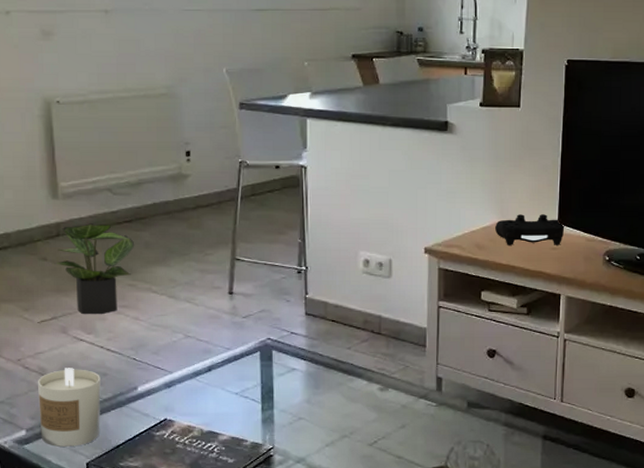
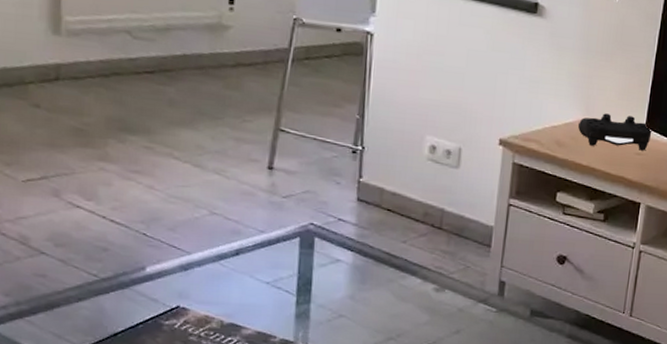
candle: present [38,368,101,448] -> none [15,238,99,332]
potted plant: present [54,223,135,314] -> none [50,69,156,178]

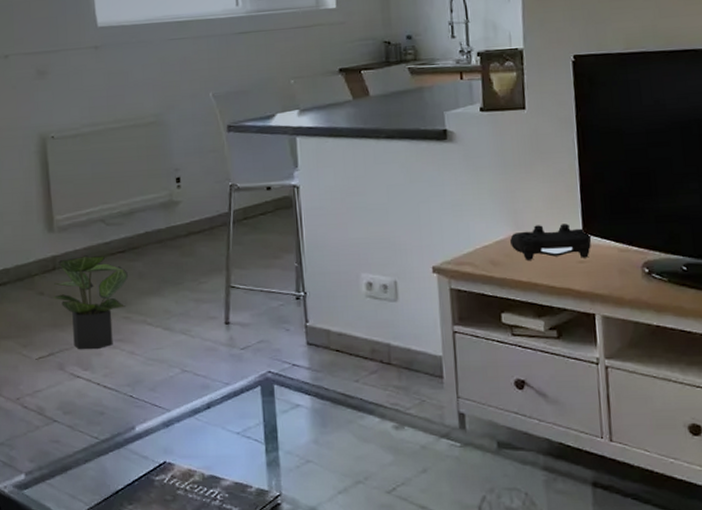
potted plant: none [50,69,156,178] -> present [51,255,129,349]

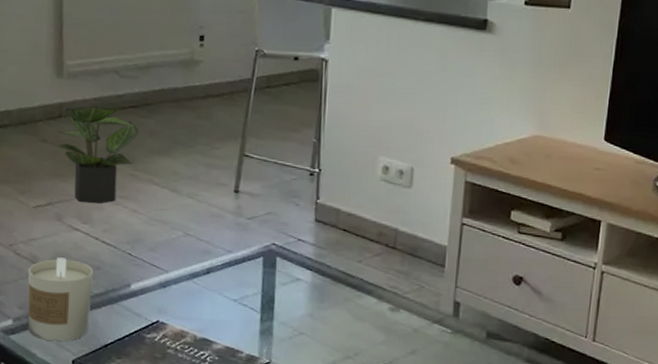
candle: none [36,406,99,493] -> present [27,257,93,342]
game controller: present [509,224,592,260] -> none [531,128,612,166]

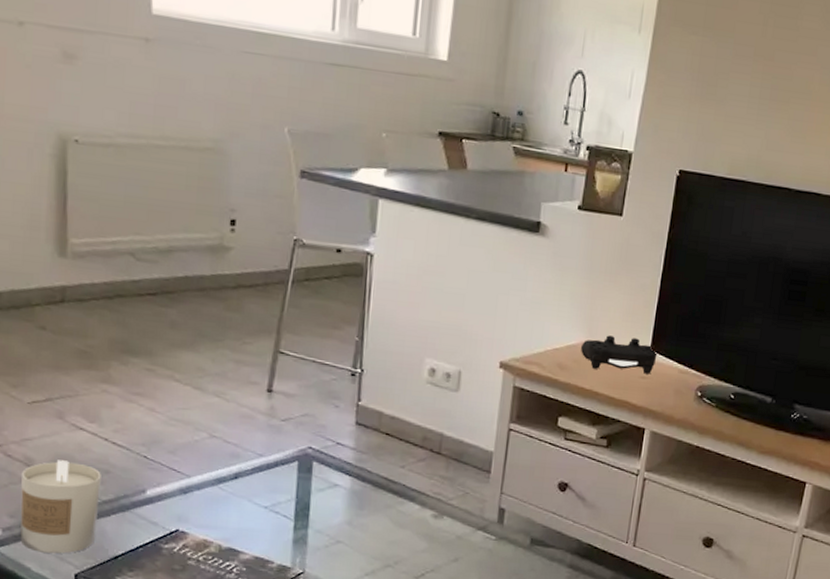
potted plant: present [54,106,139,203] -> none [55,291,158,400]
game controller: none [531,128,612,166] -> present [580,335,658,374]

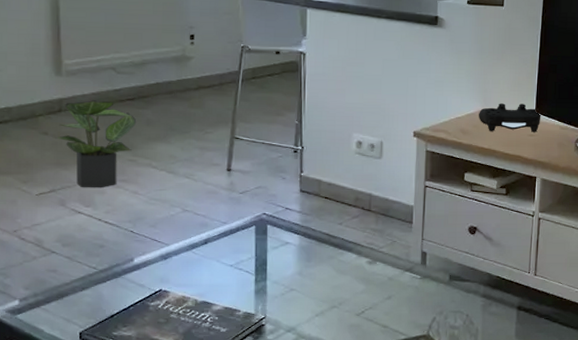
candle: present [20,460,101,554] -> none [33,239,97,317]
potted plant: none [55,291,158,400] -> present [55,100,137,187]

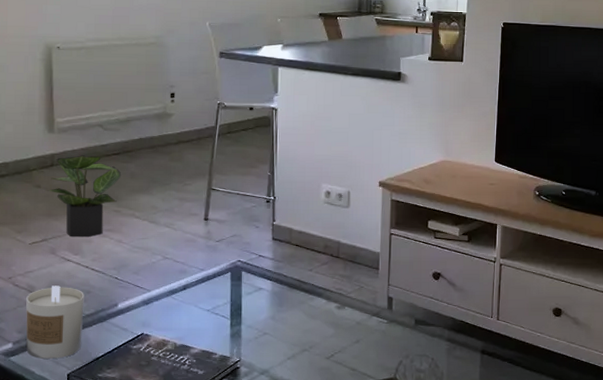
candle: none [33,239,97,317] -> present [26,286,84,360]
game controller: present [478,103,541,132] -> none [440,154,501,181]

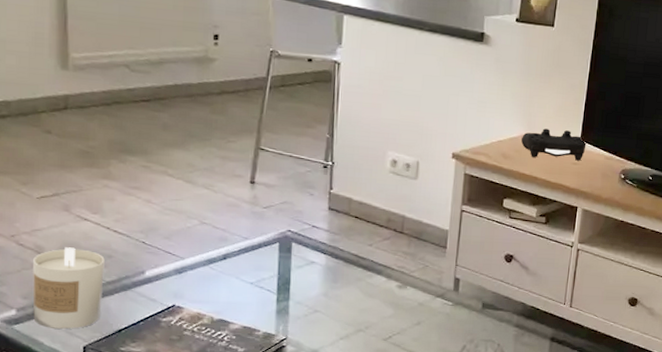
potted plant: present [47,155,122,237] -> none [60,99,152,194]
game controller: none [440,154,501,181] -> present [521,128,587,161]

